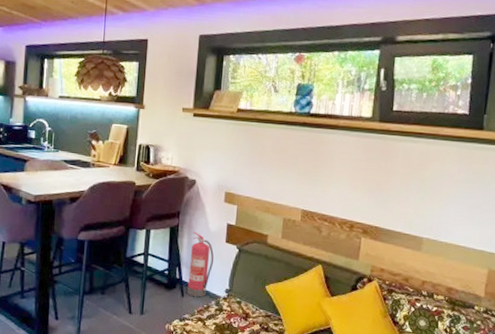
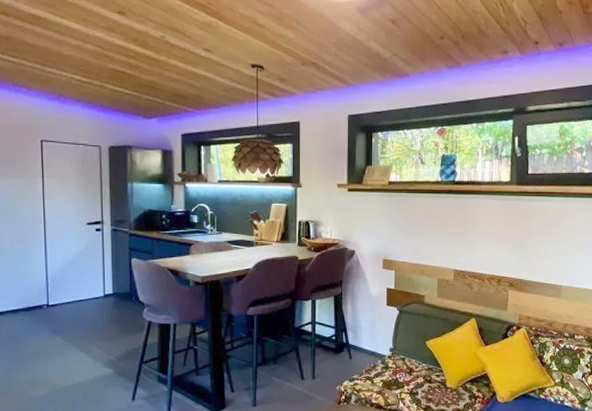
fire extinguisher: present [187,231,214,298] -> none [355,298,376,358]

